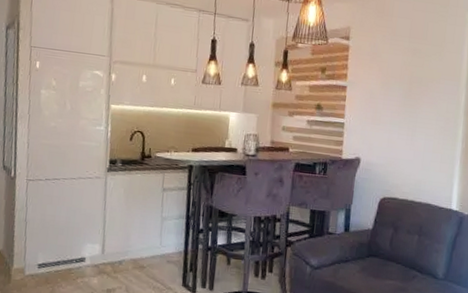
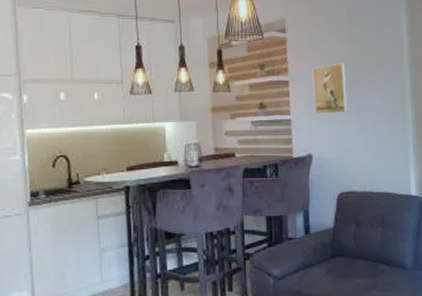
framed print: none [368,74,403,123] -> present [312,63,348,114]

